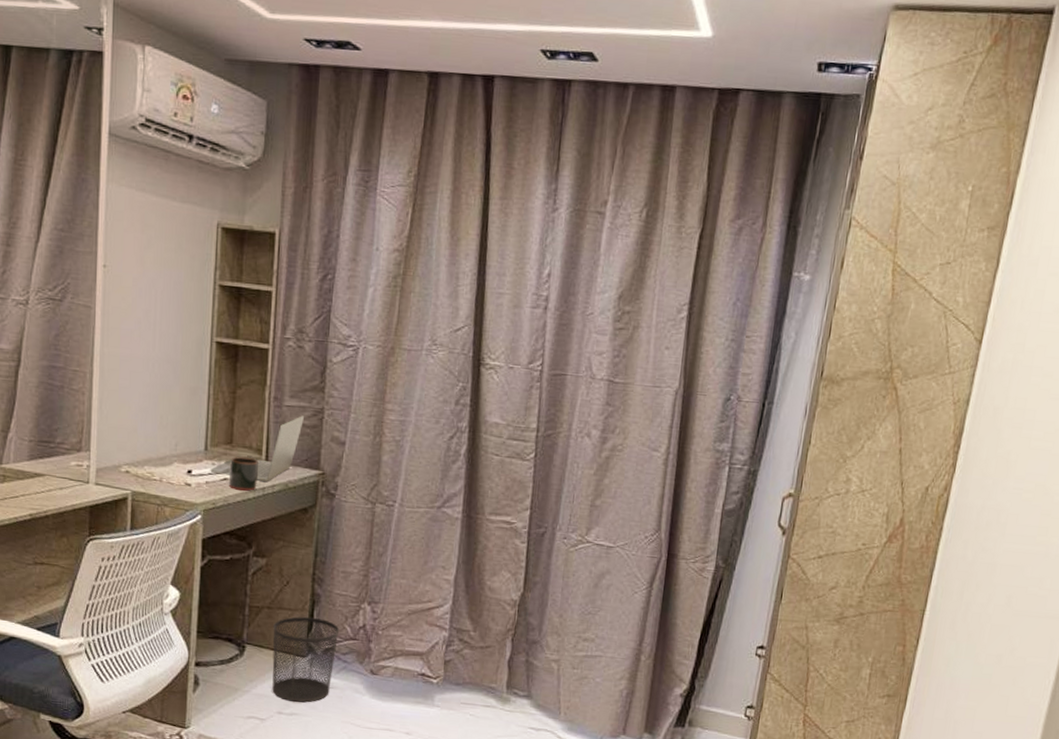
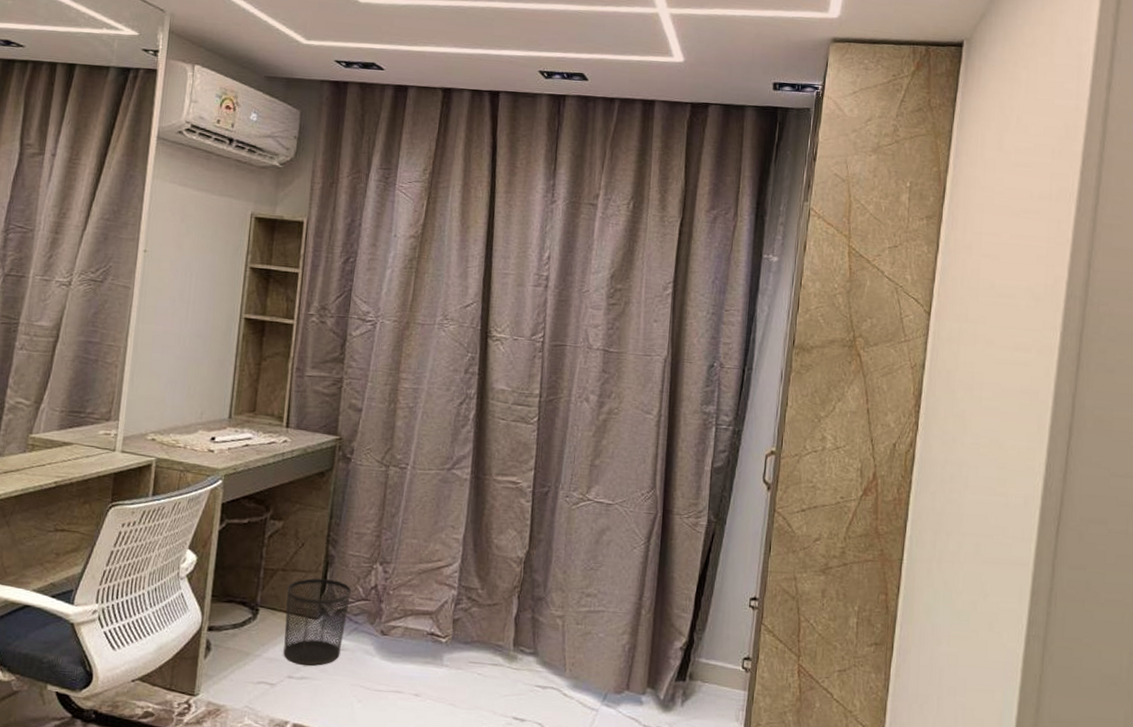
laptop: present [210,416,305,481] -> none [233,385,325,447]
mug: present [229,456,259,491] -> none [250,423,280,456]

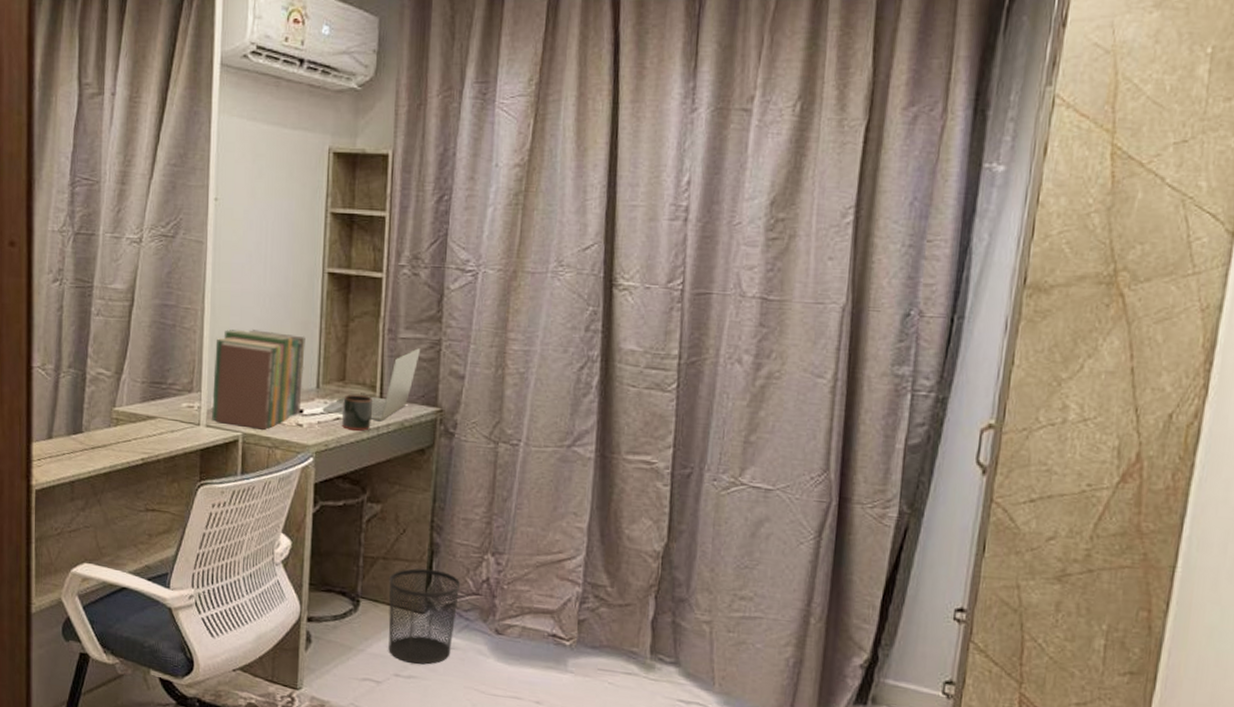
books: none [127,365,221,456] -> present [212,329,306,431]
laptop: none [233,385,325,447] -> present [322,348,421,420]
mug: none [250,423,280,456] -> present [341,394,373,431]

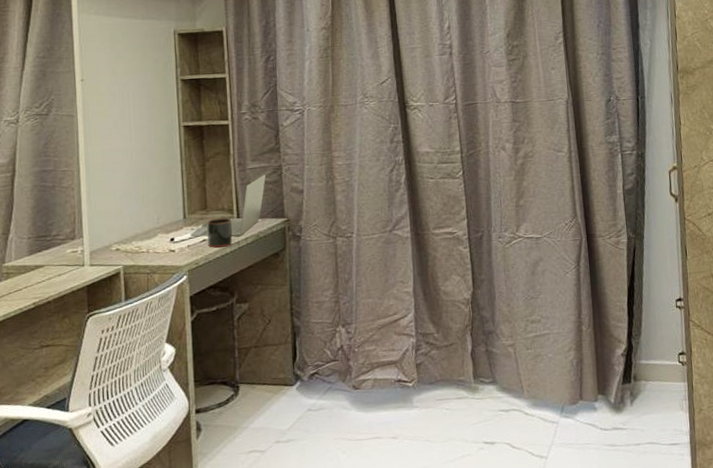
books: present [212,329,306,431] -> none [93,179,172,261]
waste bin: present [388,568,461,665] -> none [261,347,321,430]

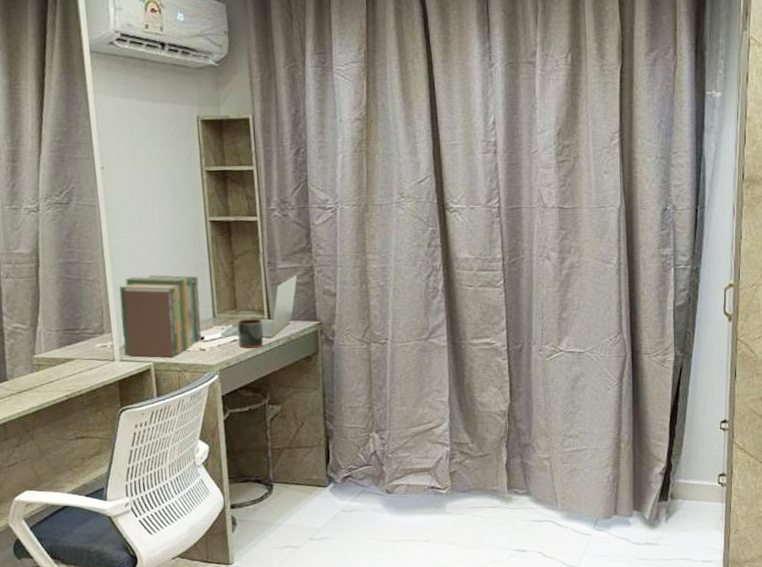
books: none [93,179,172,261] -> present [120,275,202,359]

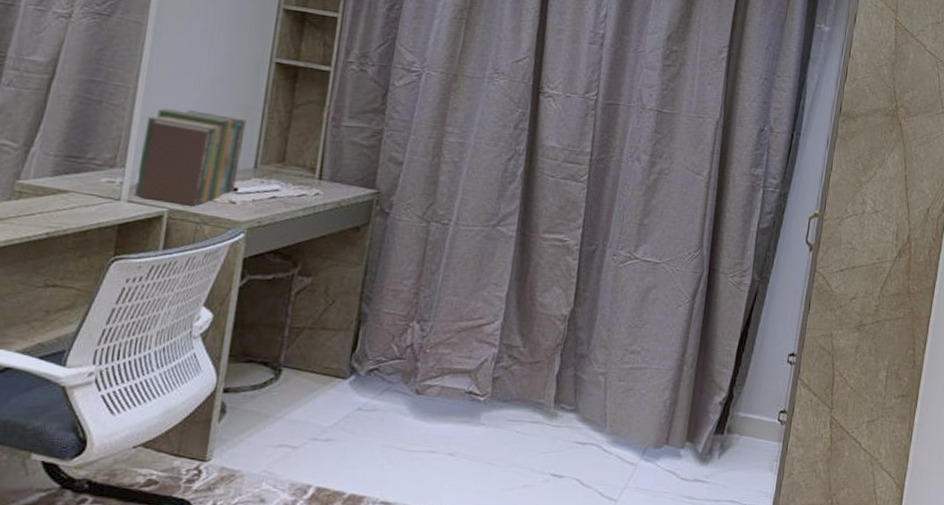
laptop: present [220,275,298,338] -> none [258,136,363,200]
mug: present [237,318,264,348] -> none [278,175,312,209]

